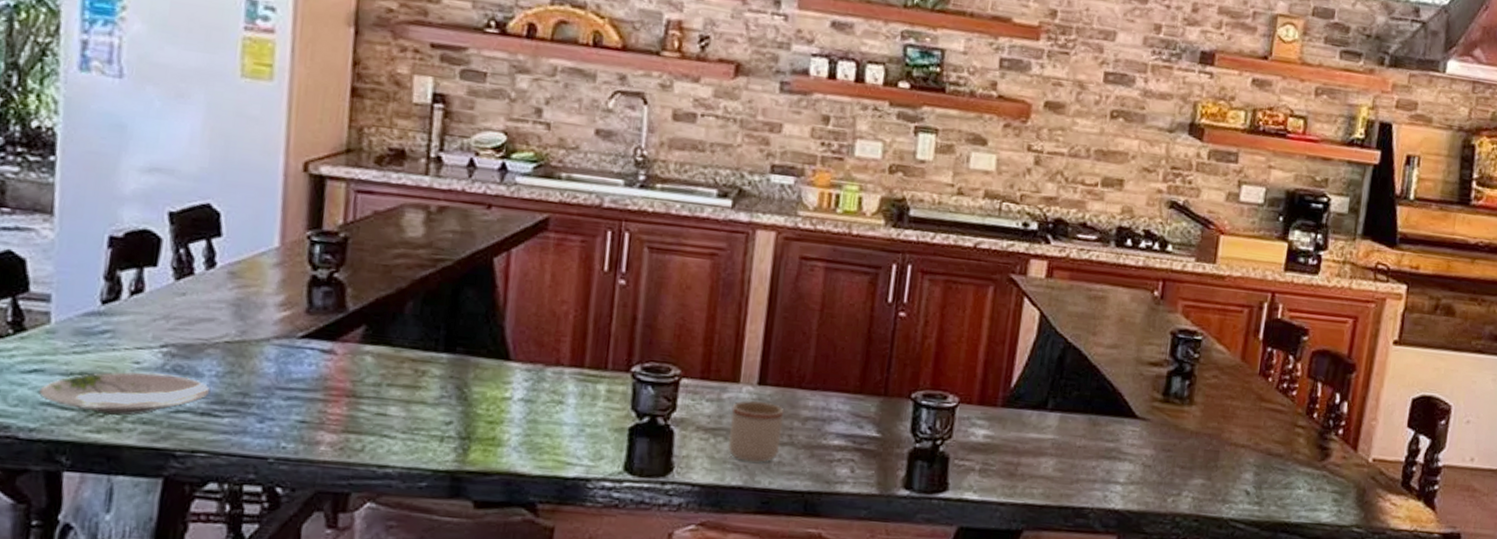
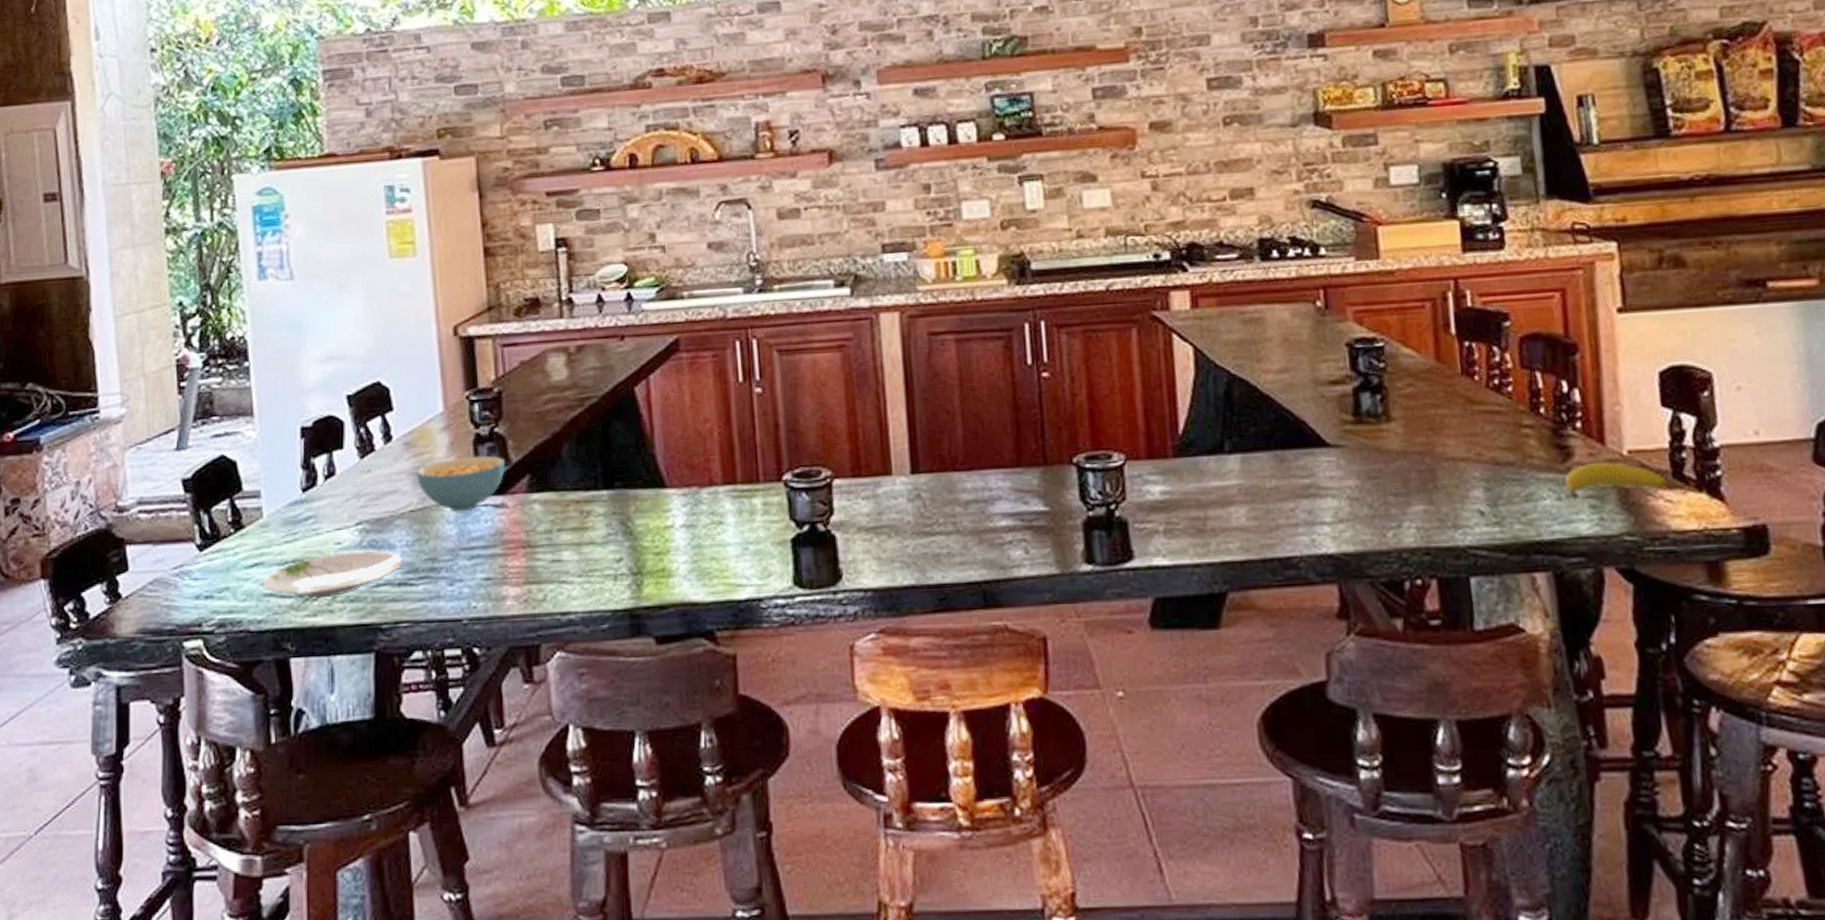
cereal bowl: none [238,295,341,352] -> present [417,455,505,512]
mug: present [727,401,785,463] -> none [889,491,946,558]
fruit: none [1318,465,1397,492] -> present [1564,463,1668,499]

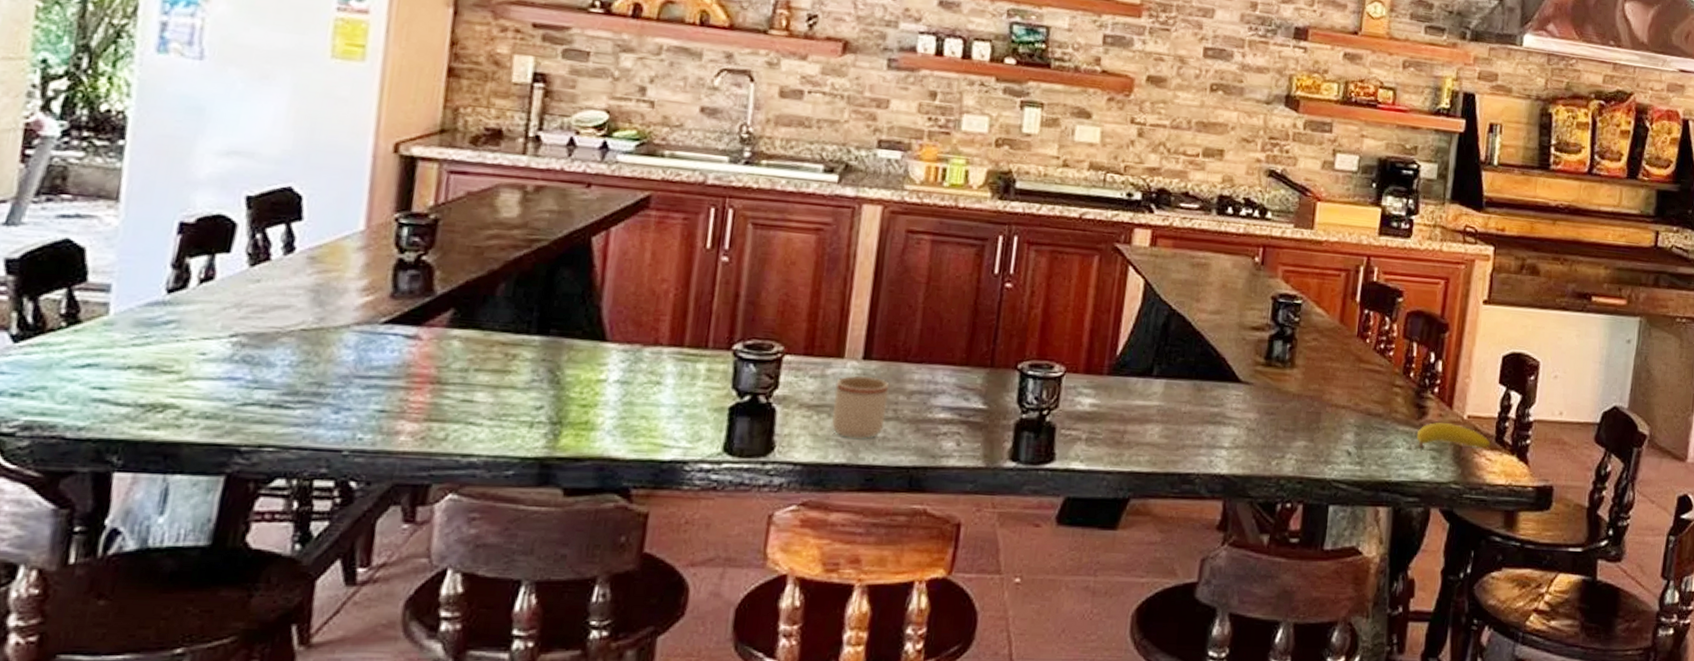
plate: present [262,550,404,599] -> none [91,363,283,411]
cereal bowl: present [417,455,505,512] -> none [316,280,428,338]
mug: none [889,491,946,558] -> present [831,376,890,439]

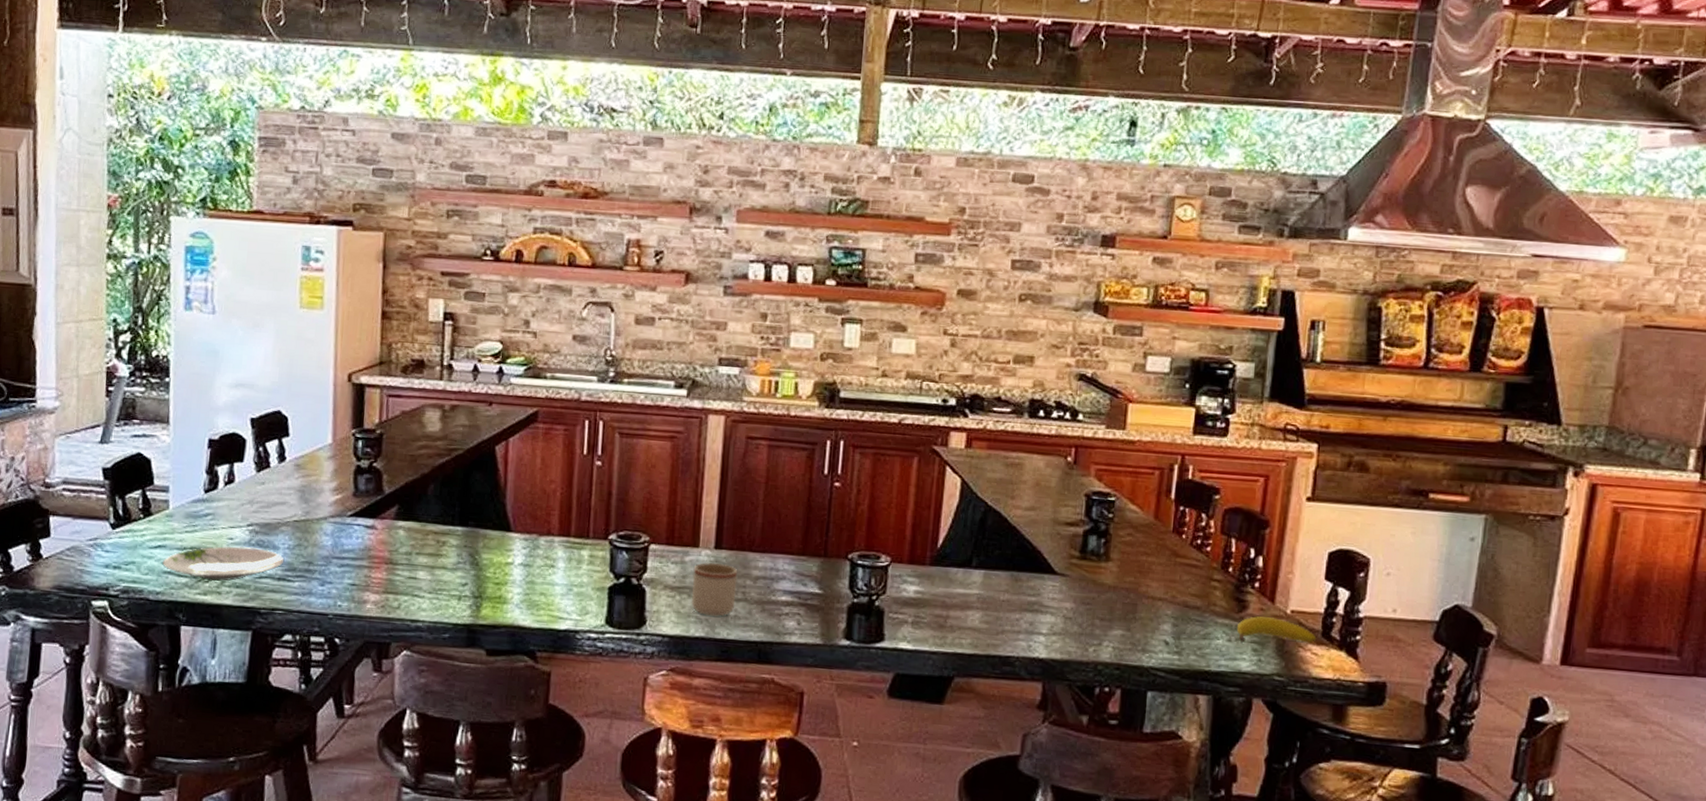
plate: none [91,363,283,411] -> present [162,546,285,582]

